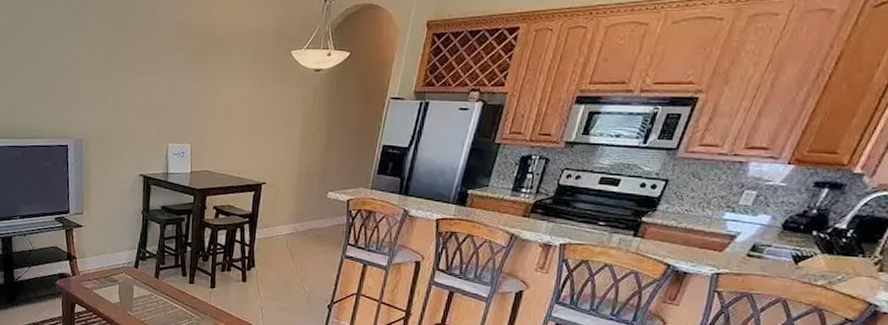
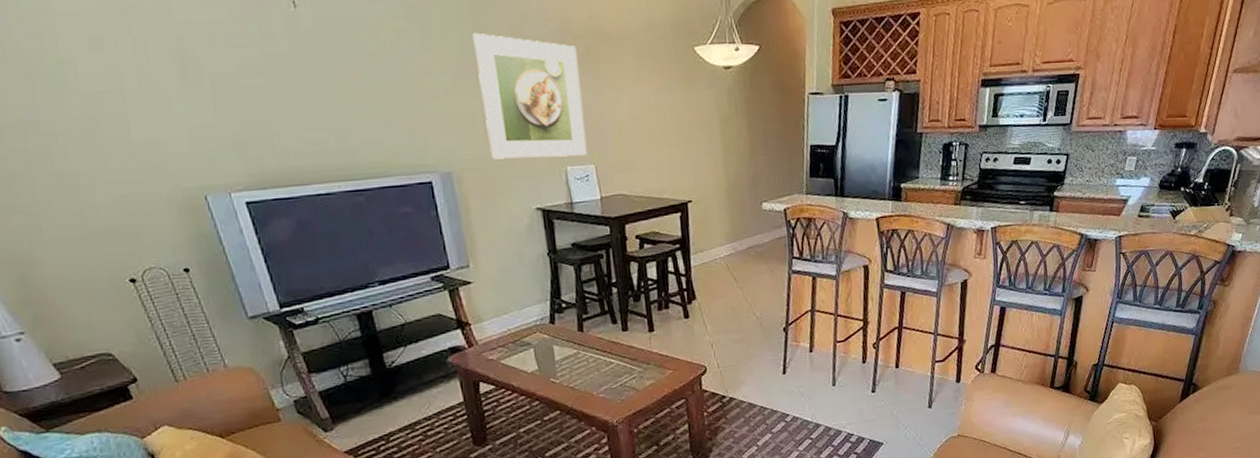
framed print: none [113,31,192,136] -> present [472,32,587,160]

